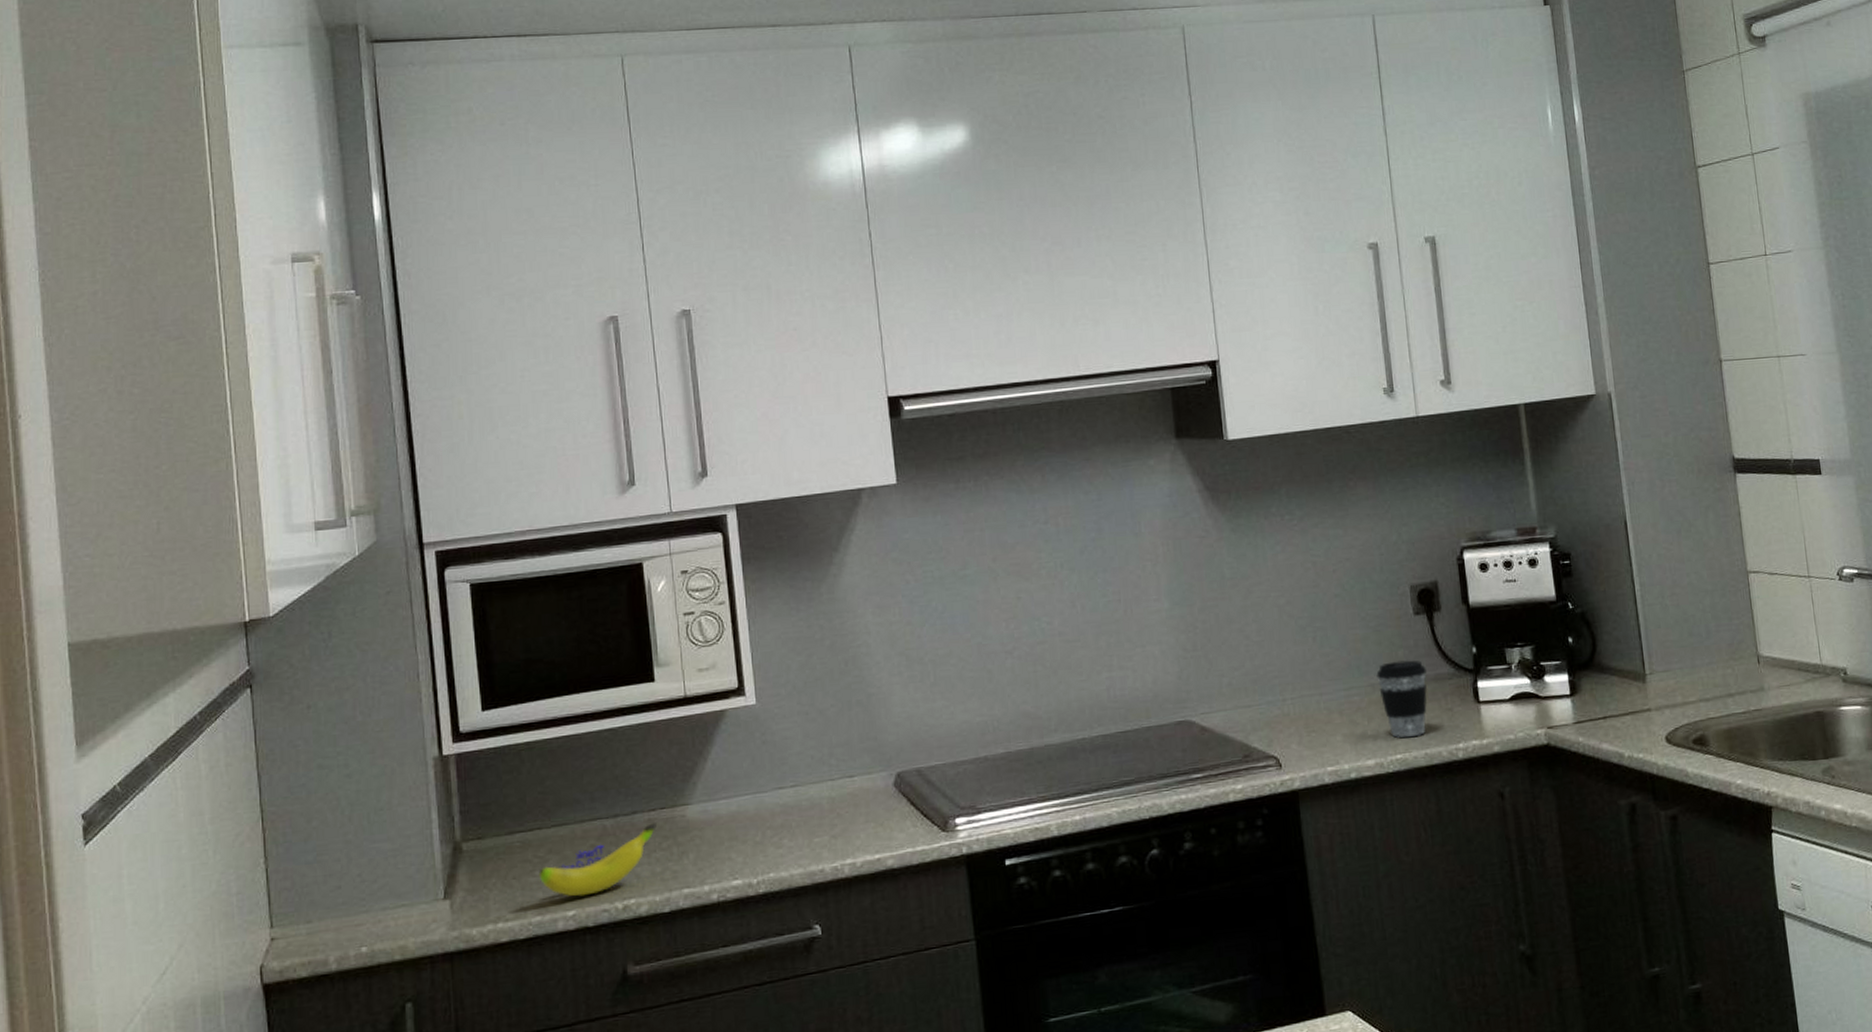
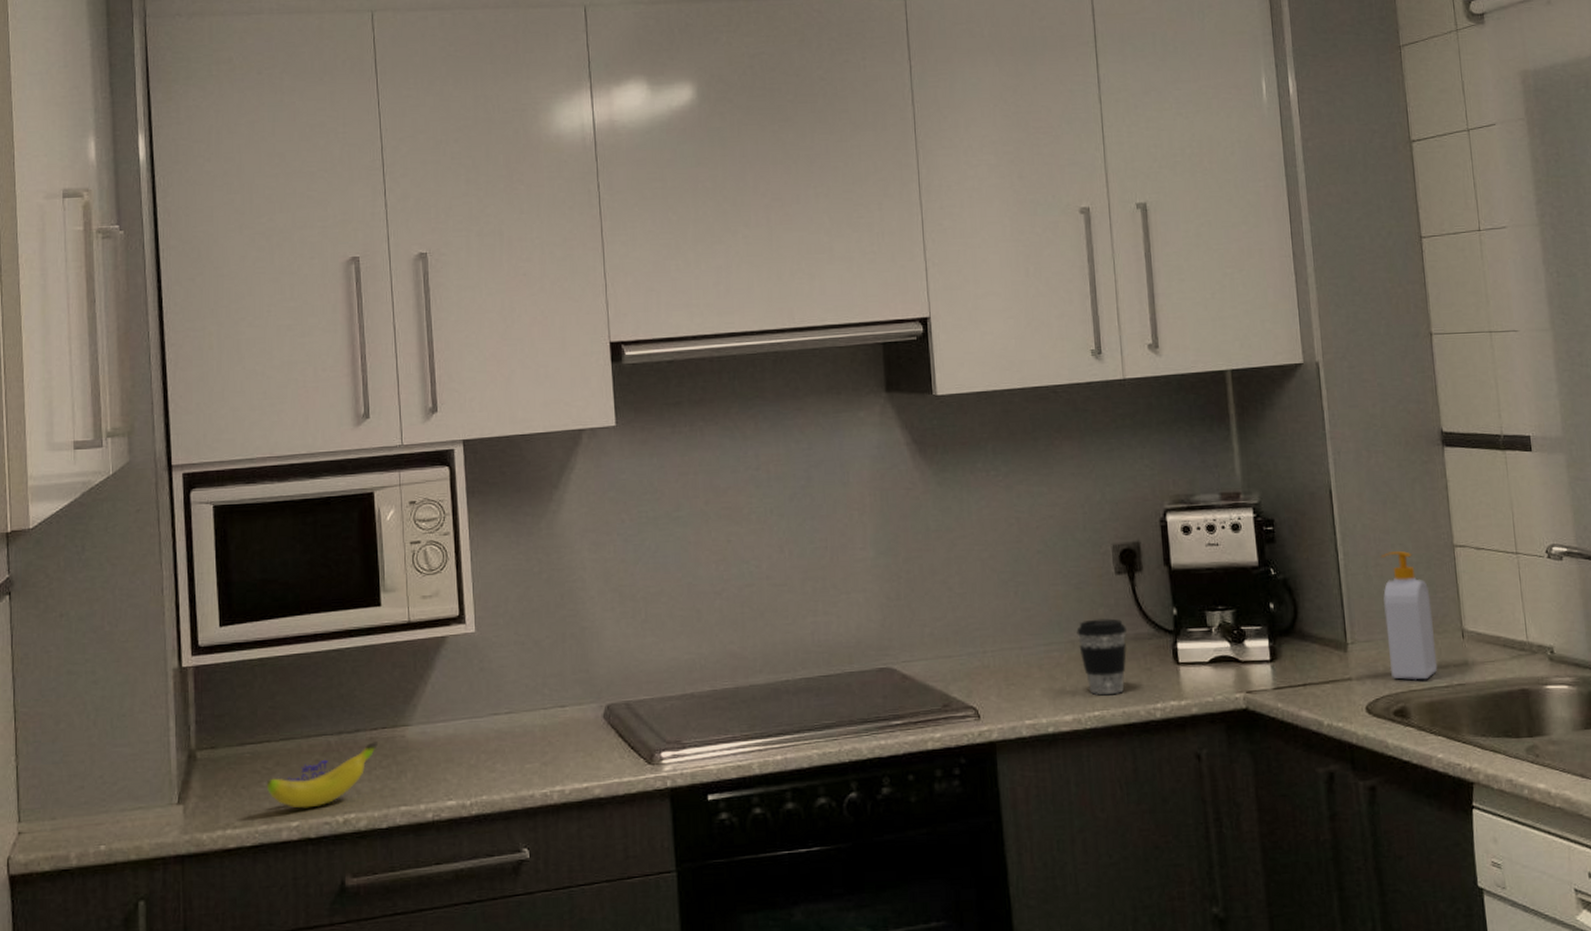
soap bottle: none [1676,579,1735,708] -> present [1380,551,1438,680]

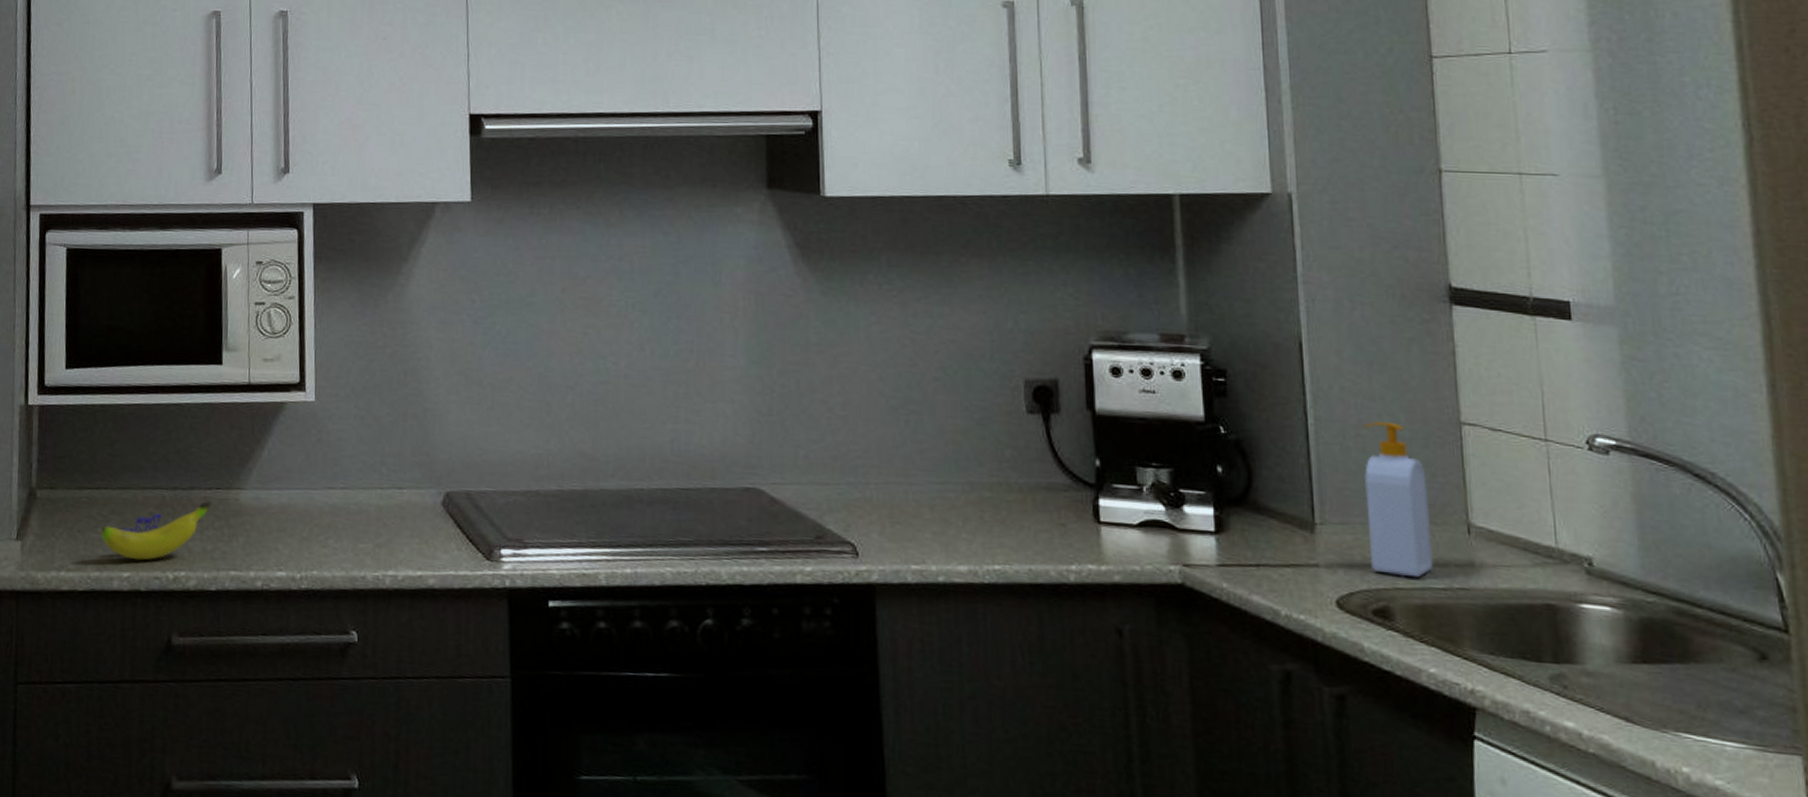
coffee cup: present [1076,618,1127,695] -> none [977,461,1037,548]

